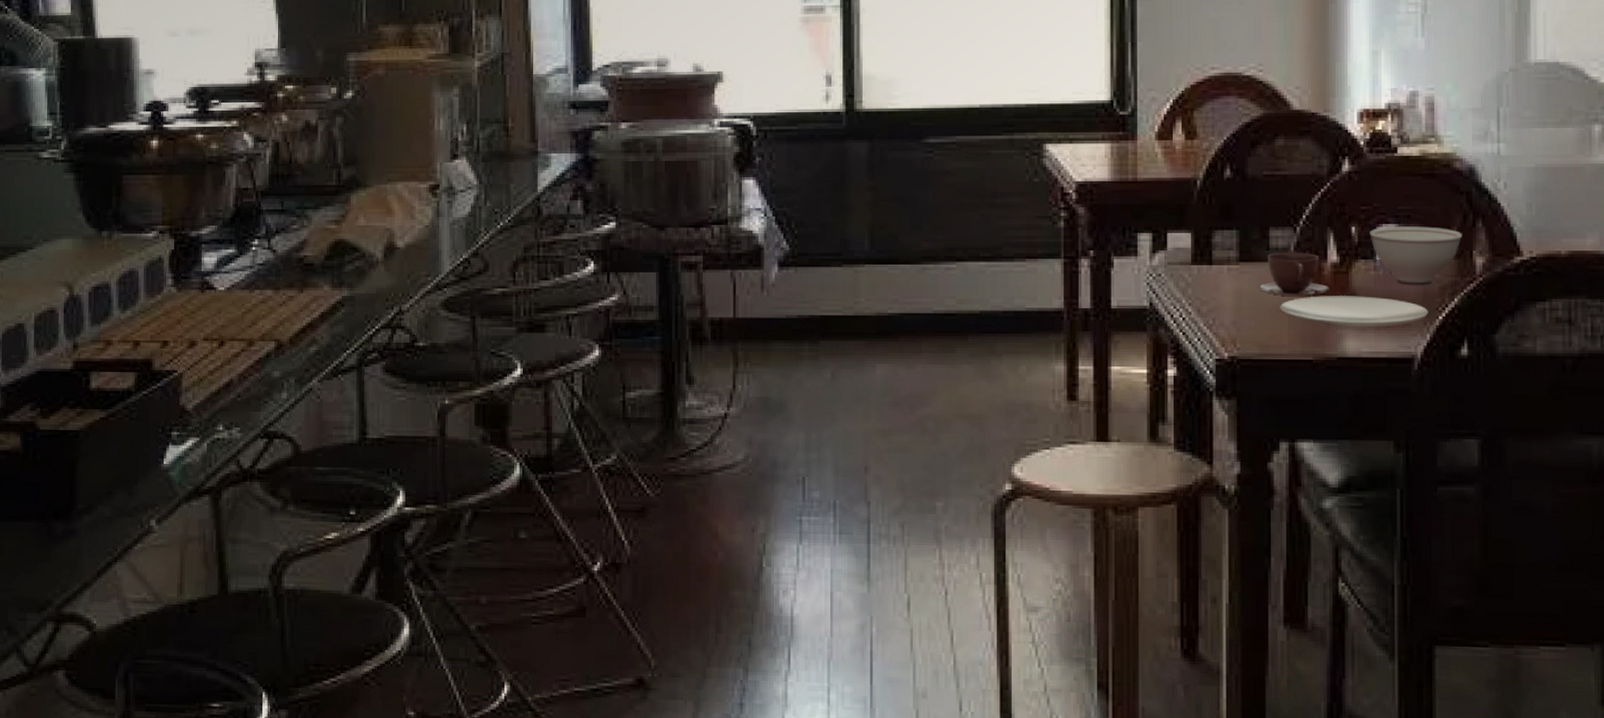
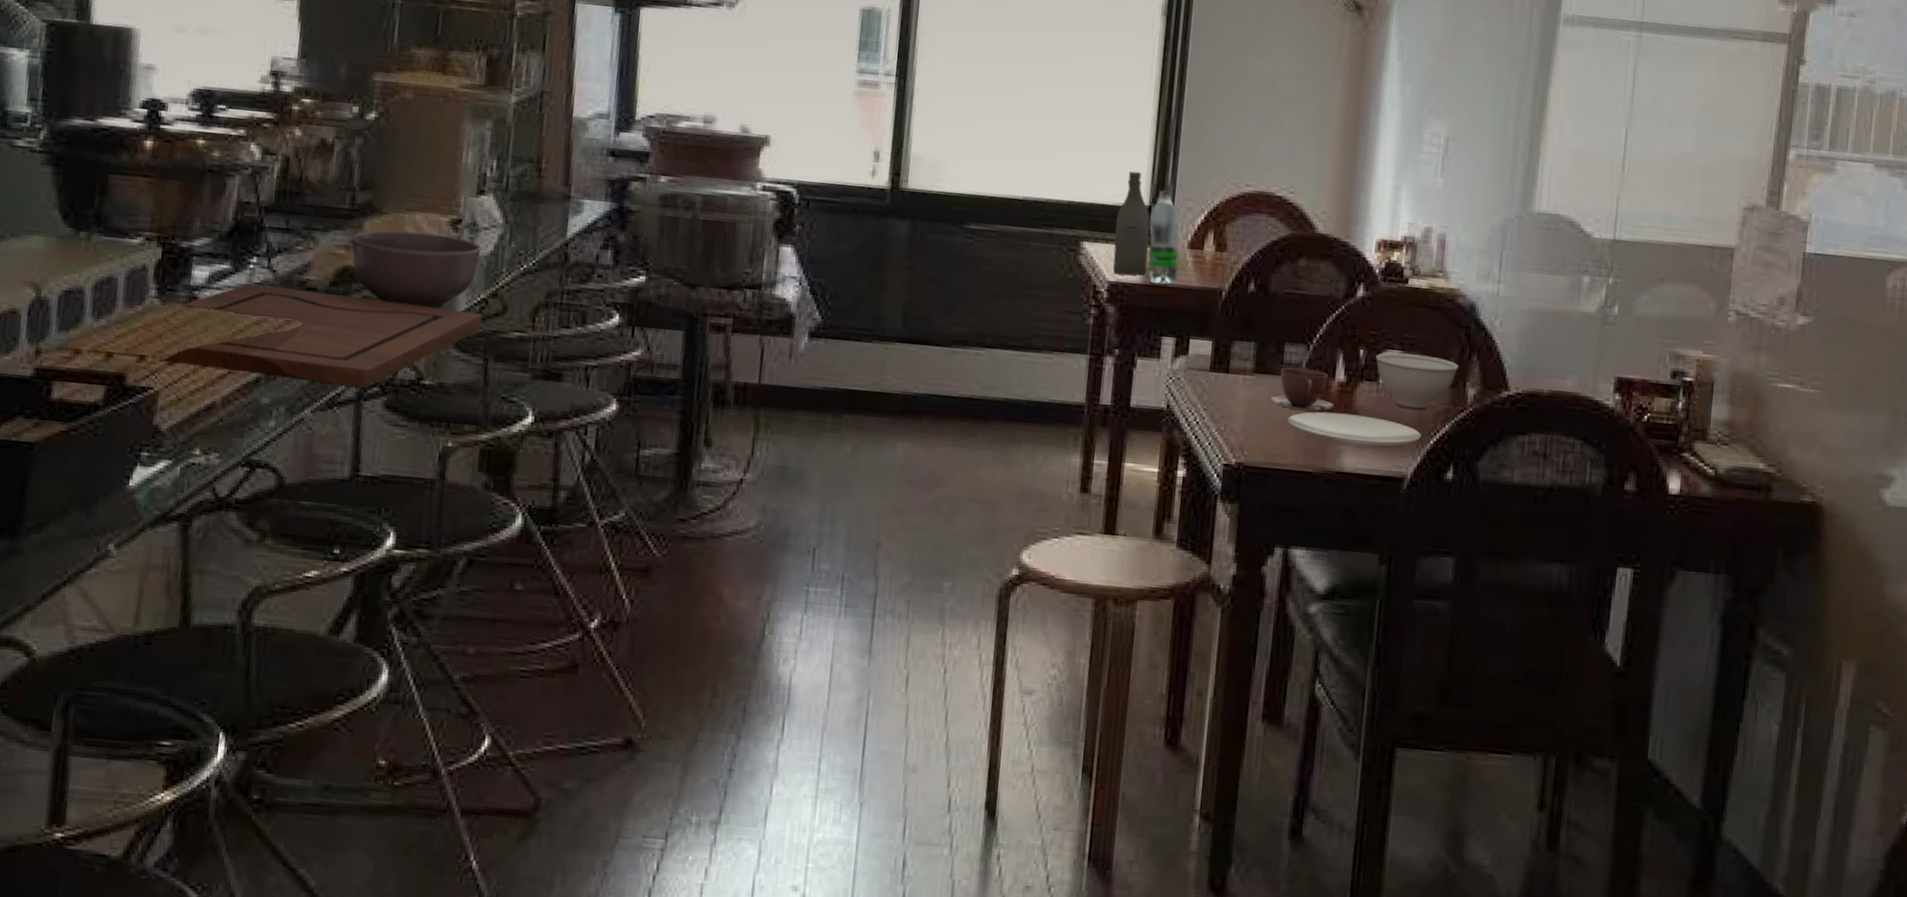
cutting board: none [180,264,467,354] -> present [159,283,482,388]
bowl: none [340,201,460,273] -> present [351,230,482,309]
water jug: none [1078,67,1115,174] -> present [1113,171,1150,276]
bottle: none [1112,83,1148,179] -> present [1148,190,1180,284]

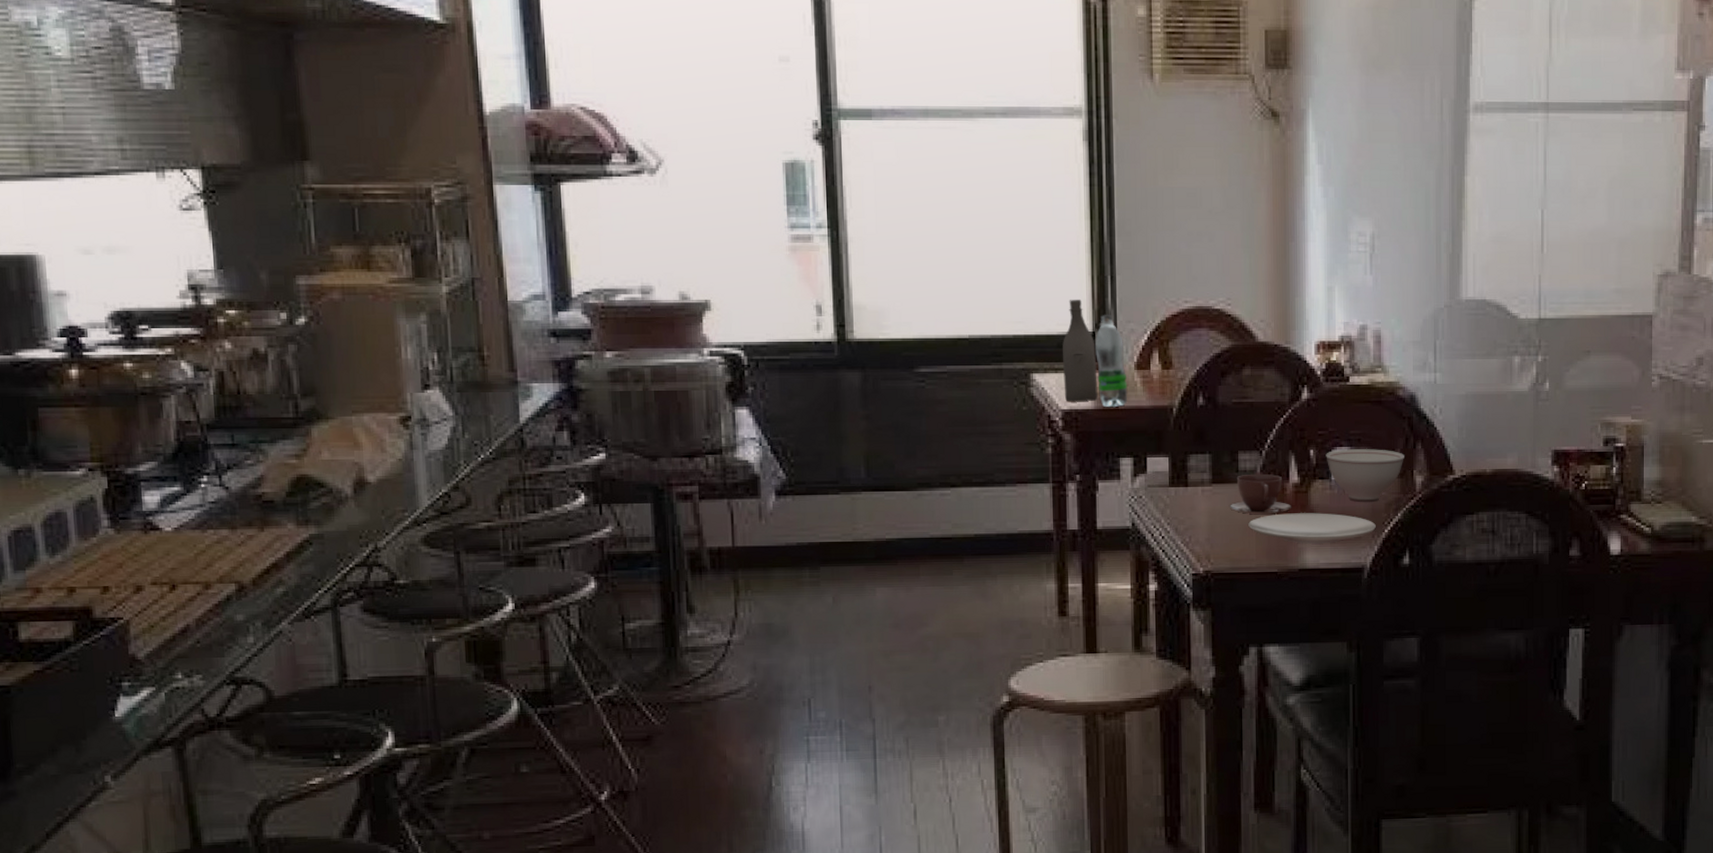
cutting board: present [159,283,482,388] -> none [124,502,448,594]
bowl: present [351,230,482,309] -> none [301,433,436,508]

